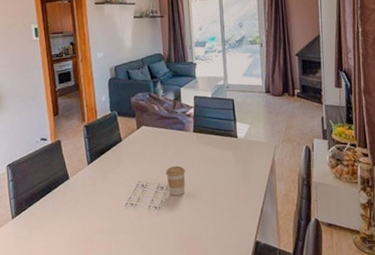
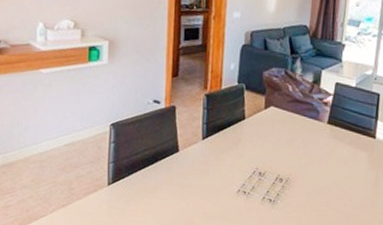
coffee cup: present [166,165,185,196] -> none [288,157,311,192]

